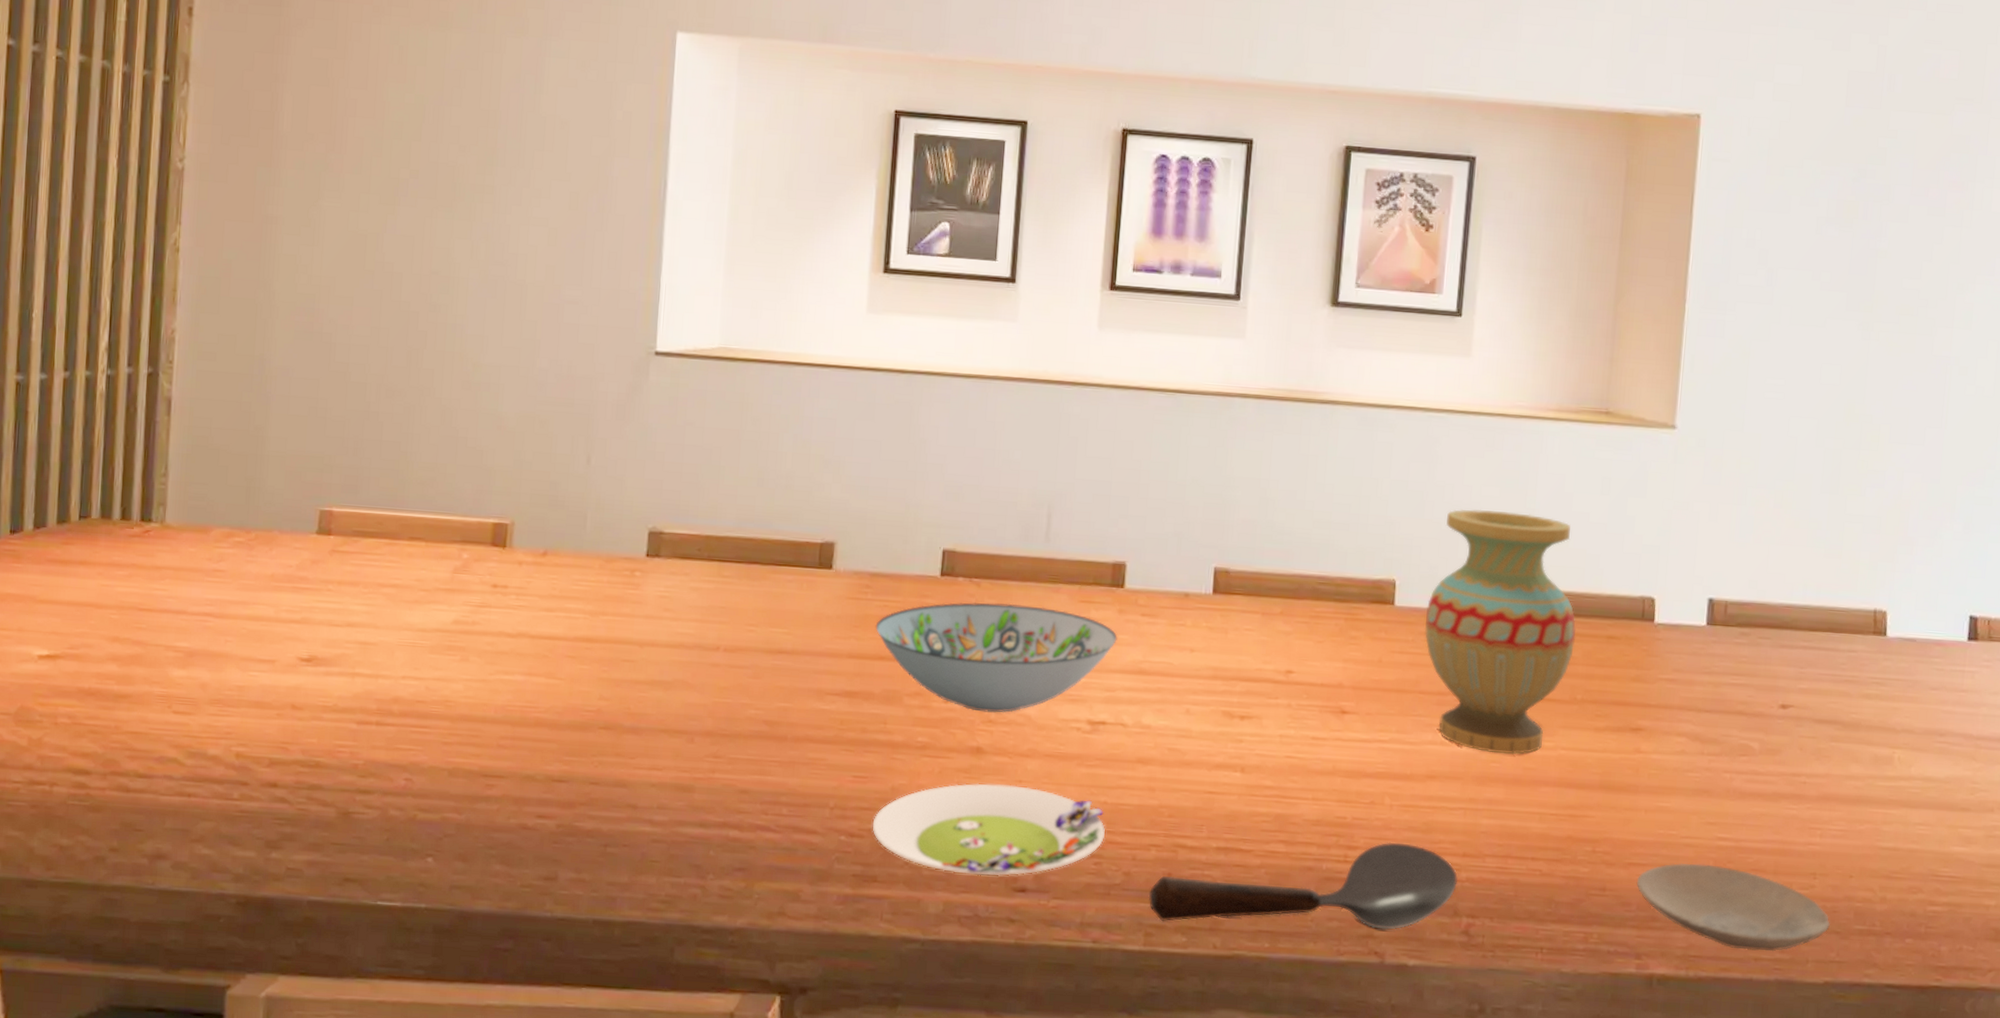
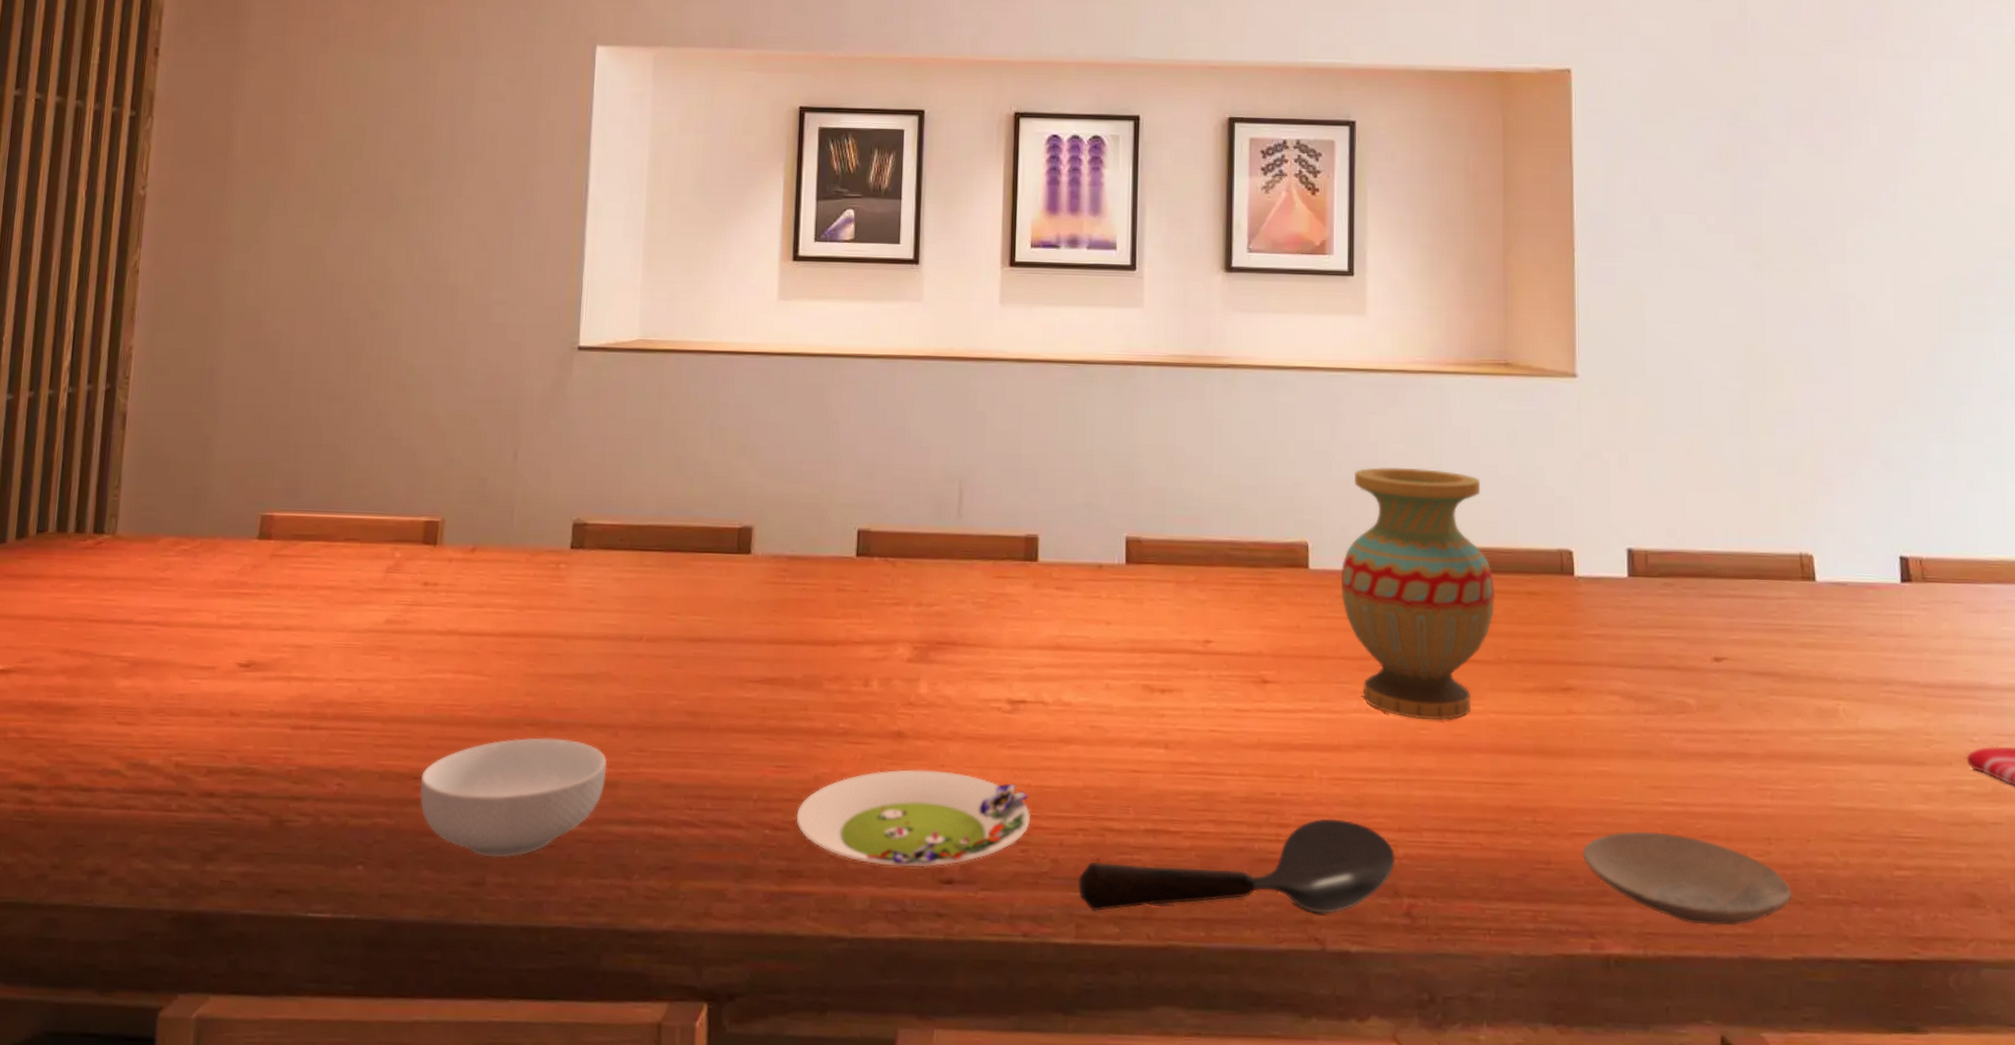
cereal bowl: none [490,740,682,854] -> present [419,737,607,857]
decorative bowl: present [875,602,1118,713] -> none [794,581,1033,695]

